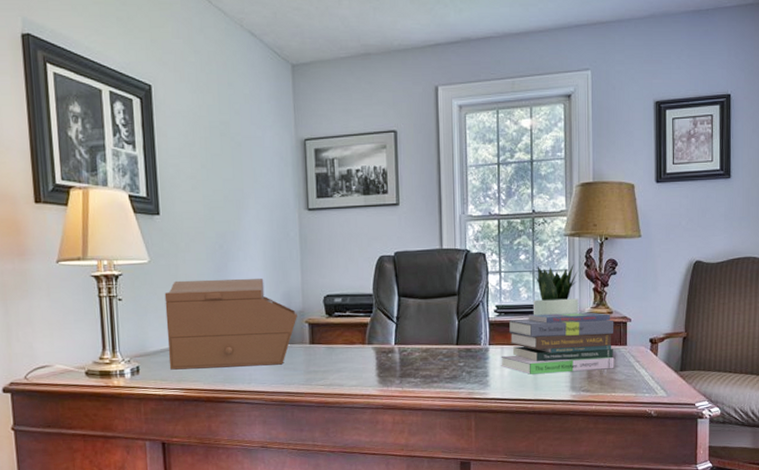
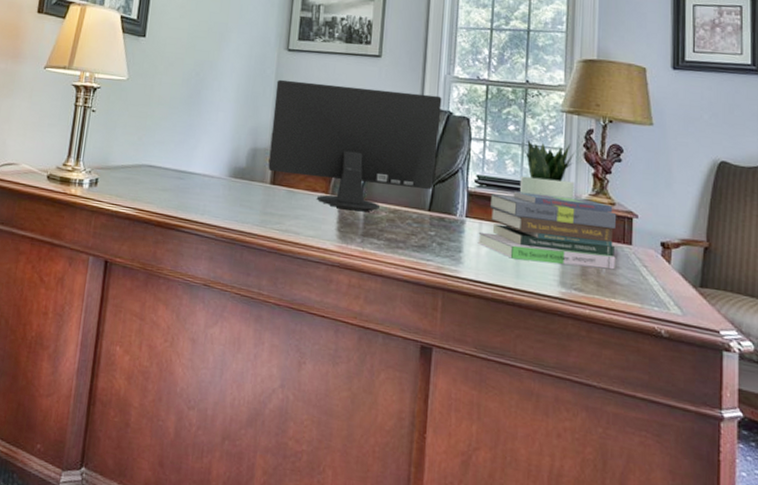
sewing box: present [164,278,297,370] -> none [127,100,262,201]
computer monitor: none [301,236,460,356] -> present [268,79,442,211]

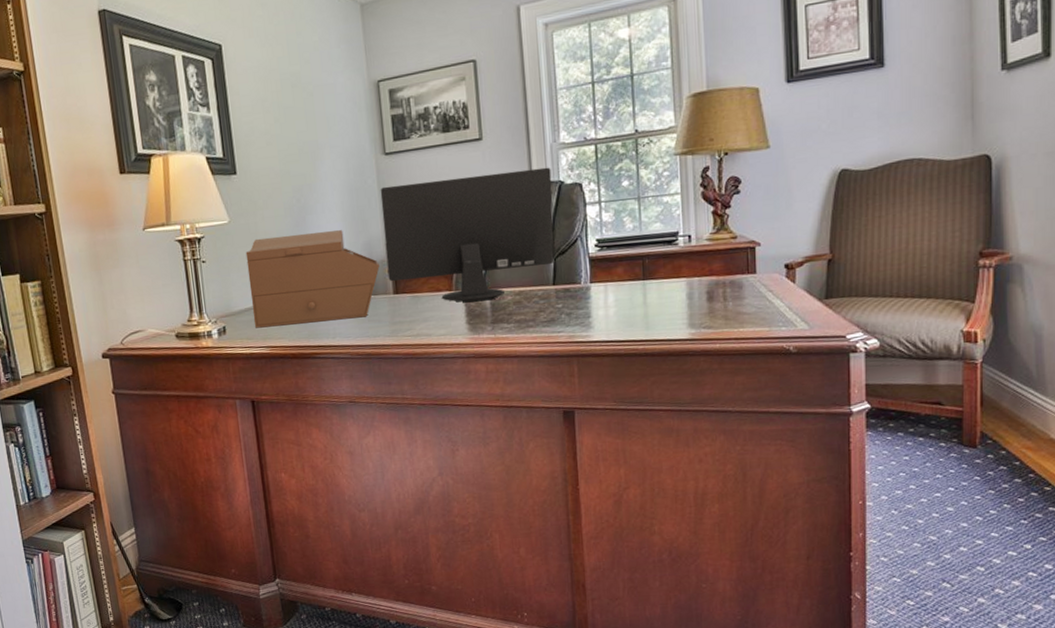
sewing box: none [127,100,262,201] -> present [245,229,380,328]
books: present [477,191,617,270] -> none [604,238,742,313]
planter: present [519,140,576,199] -> none [639,186,696,247]

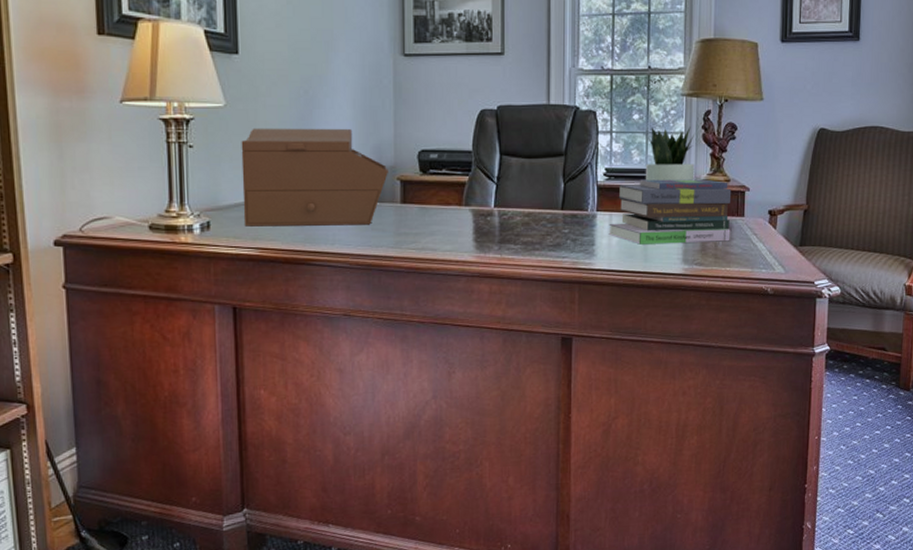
computer monitor: present [380,167,554,302] -> none [395,89,568,218]
books: none [604,238,742,313] -> present [609,179,732,245]
planter: none [639,186,696,247] -> present [645,127,696,181]

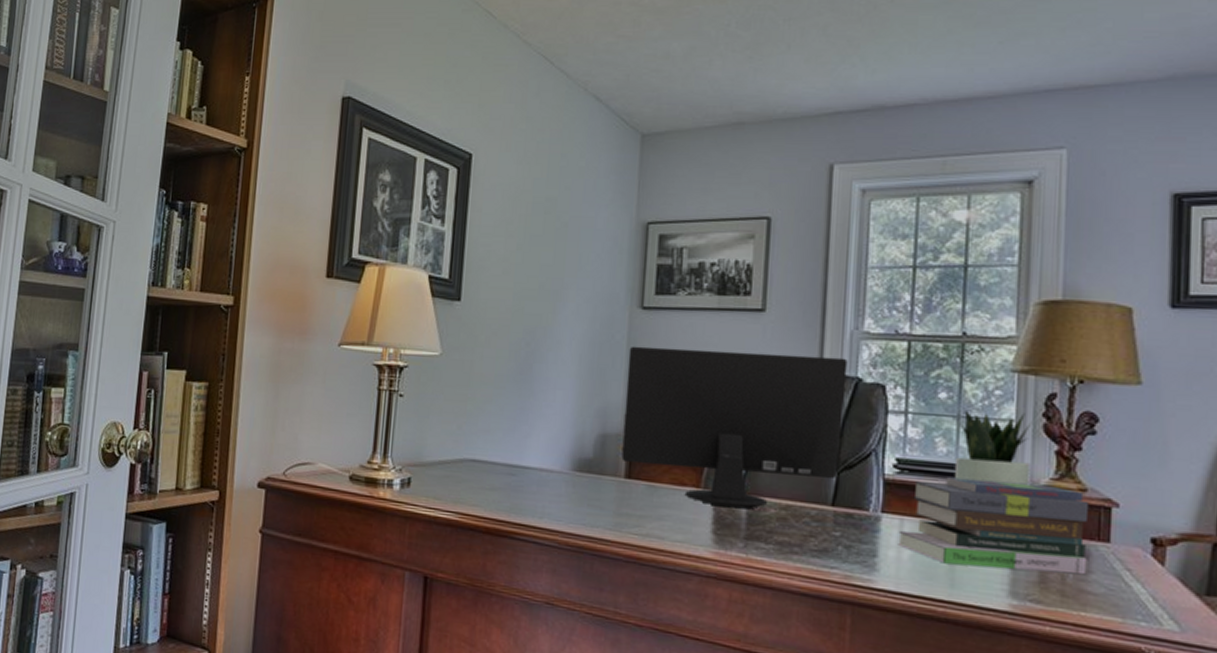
sewing box: present [241,128,388,227] -> none [446,380,613,500]
computer monitor: none [395,89,568,218] -> present [621,346,848,508]

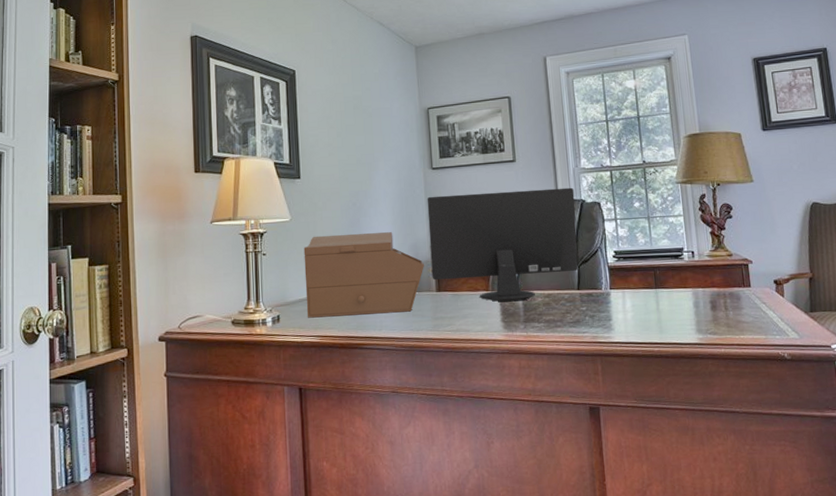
sewing box: none [446,380,613,500] -> present [303,231,424,318]
books: present [898,477,1090,575] -> none [622,255,740,318]
planter: present [954,411,1033,485] -> none [650,210,698,260]

